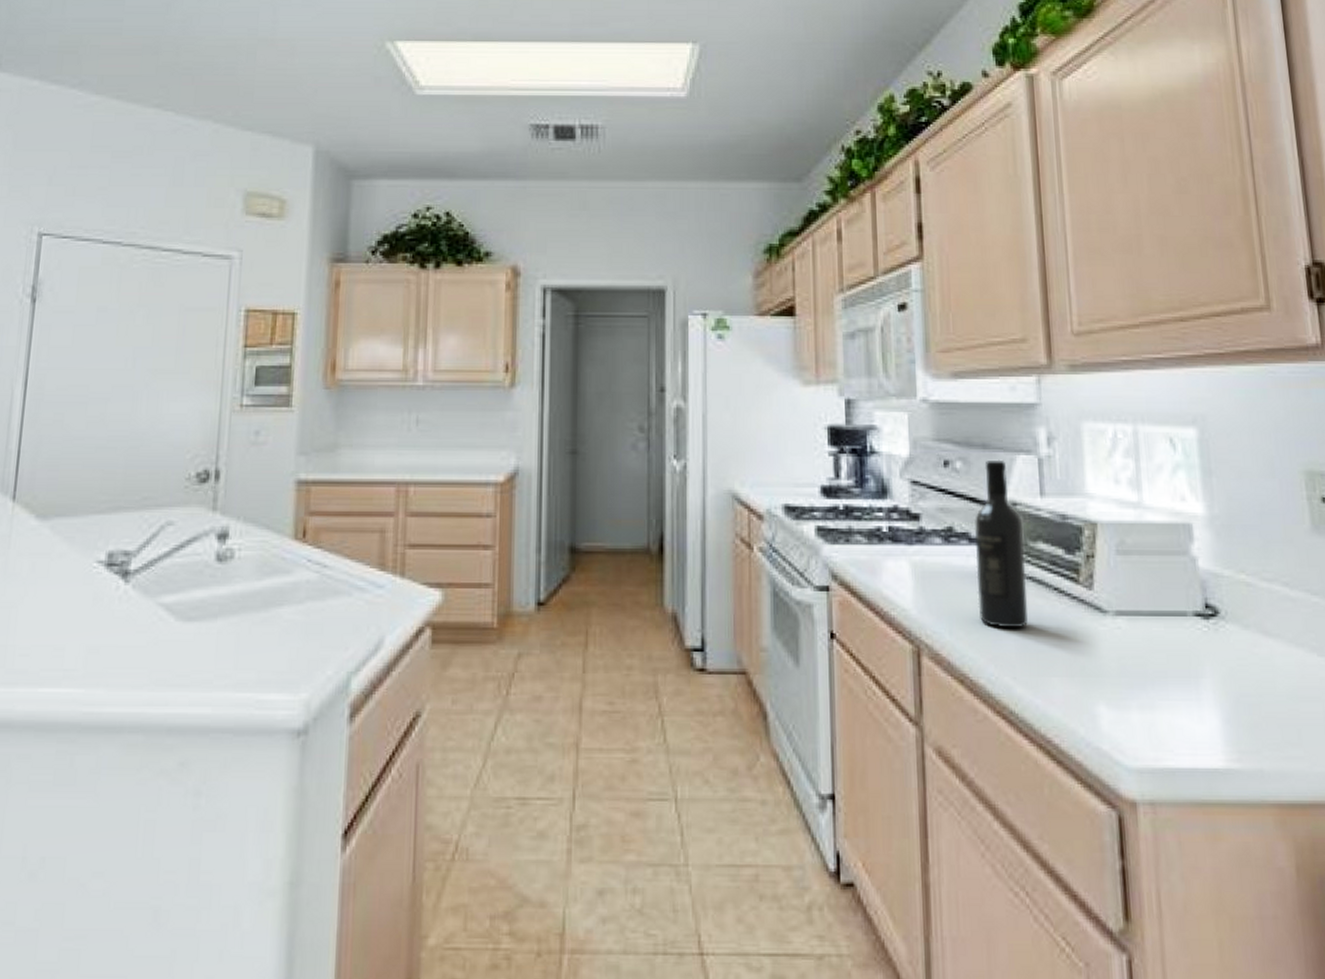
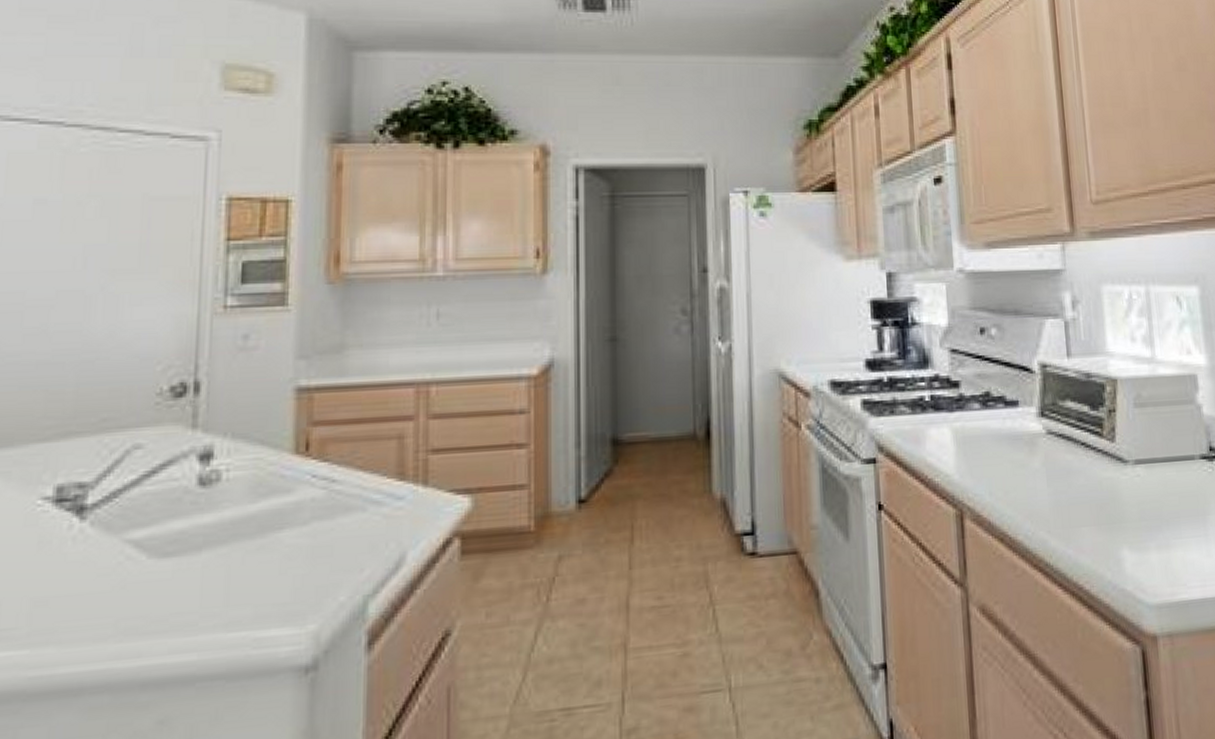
wine bottle: present [974,459,1029,627] -> none [1009,324,1060,485]

